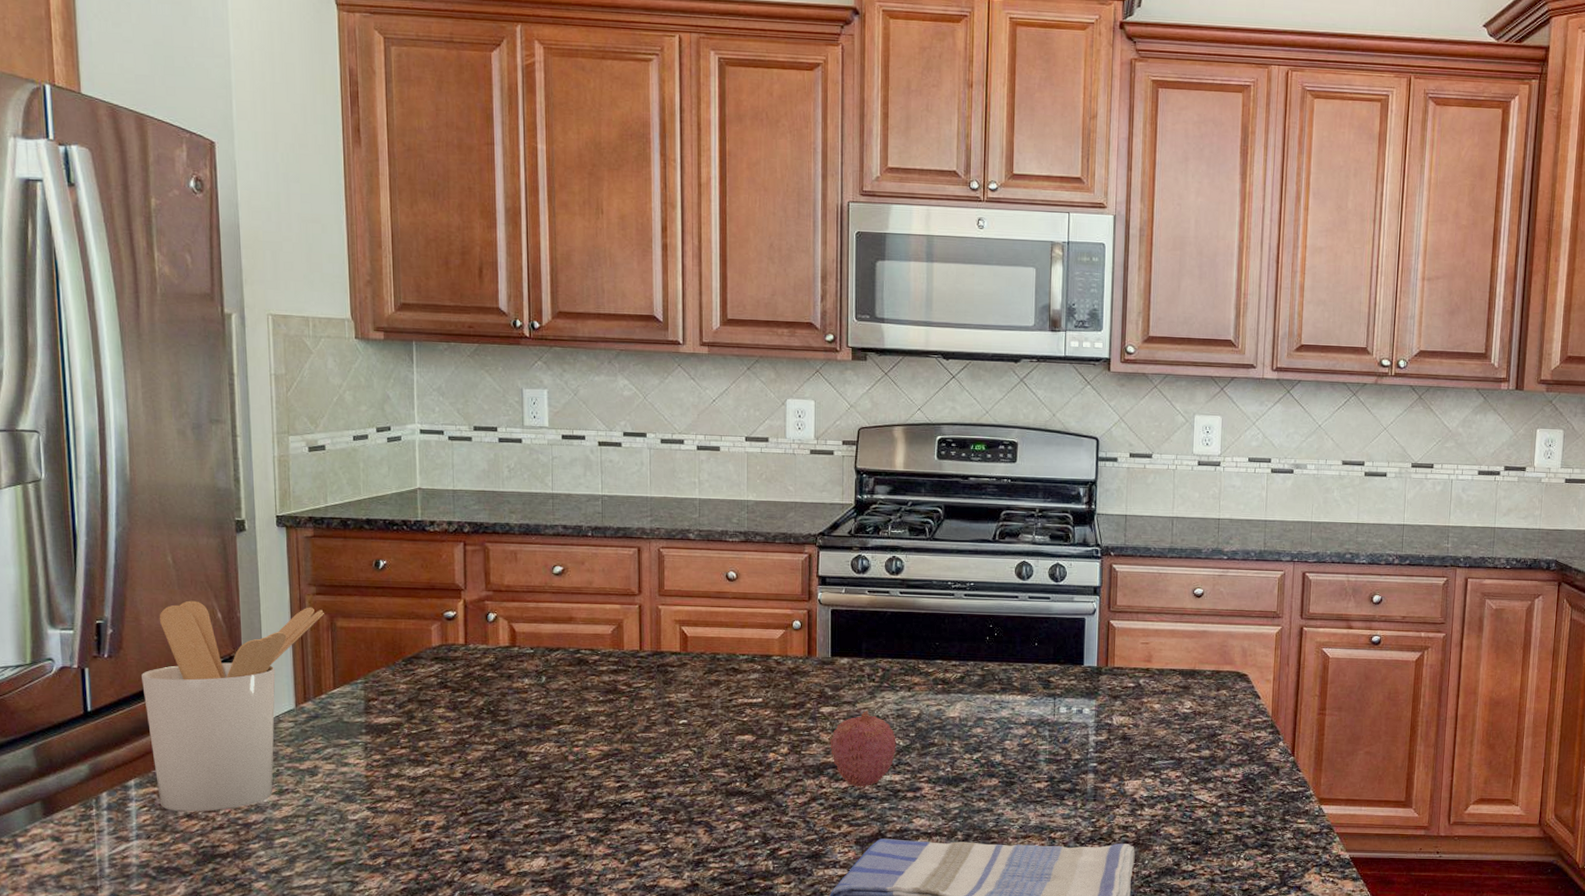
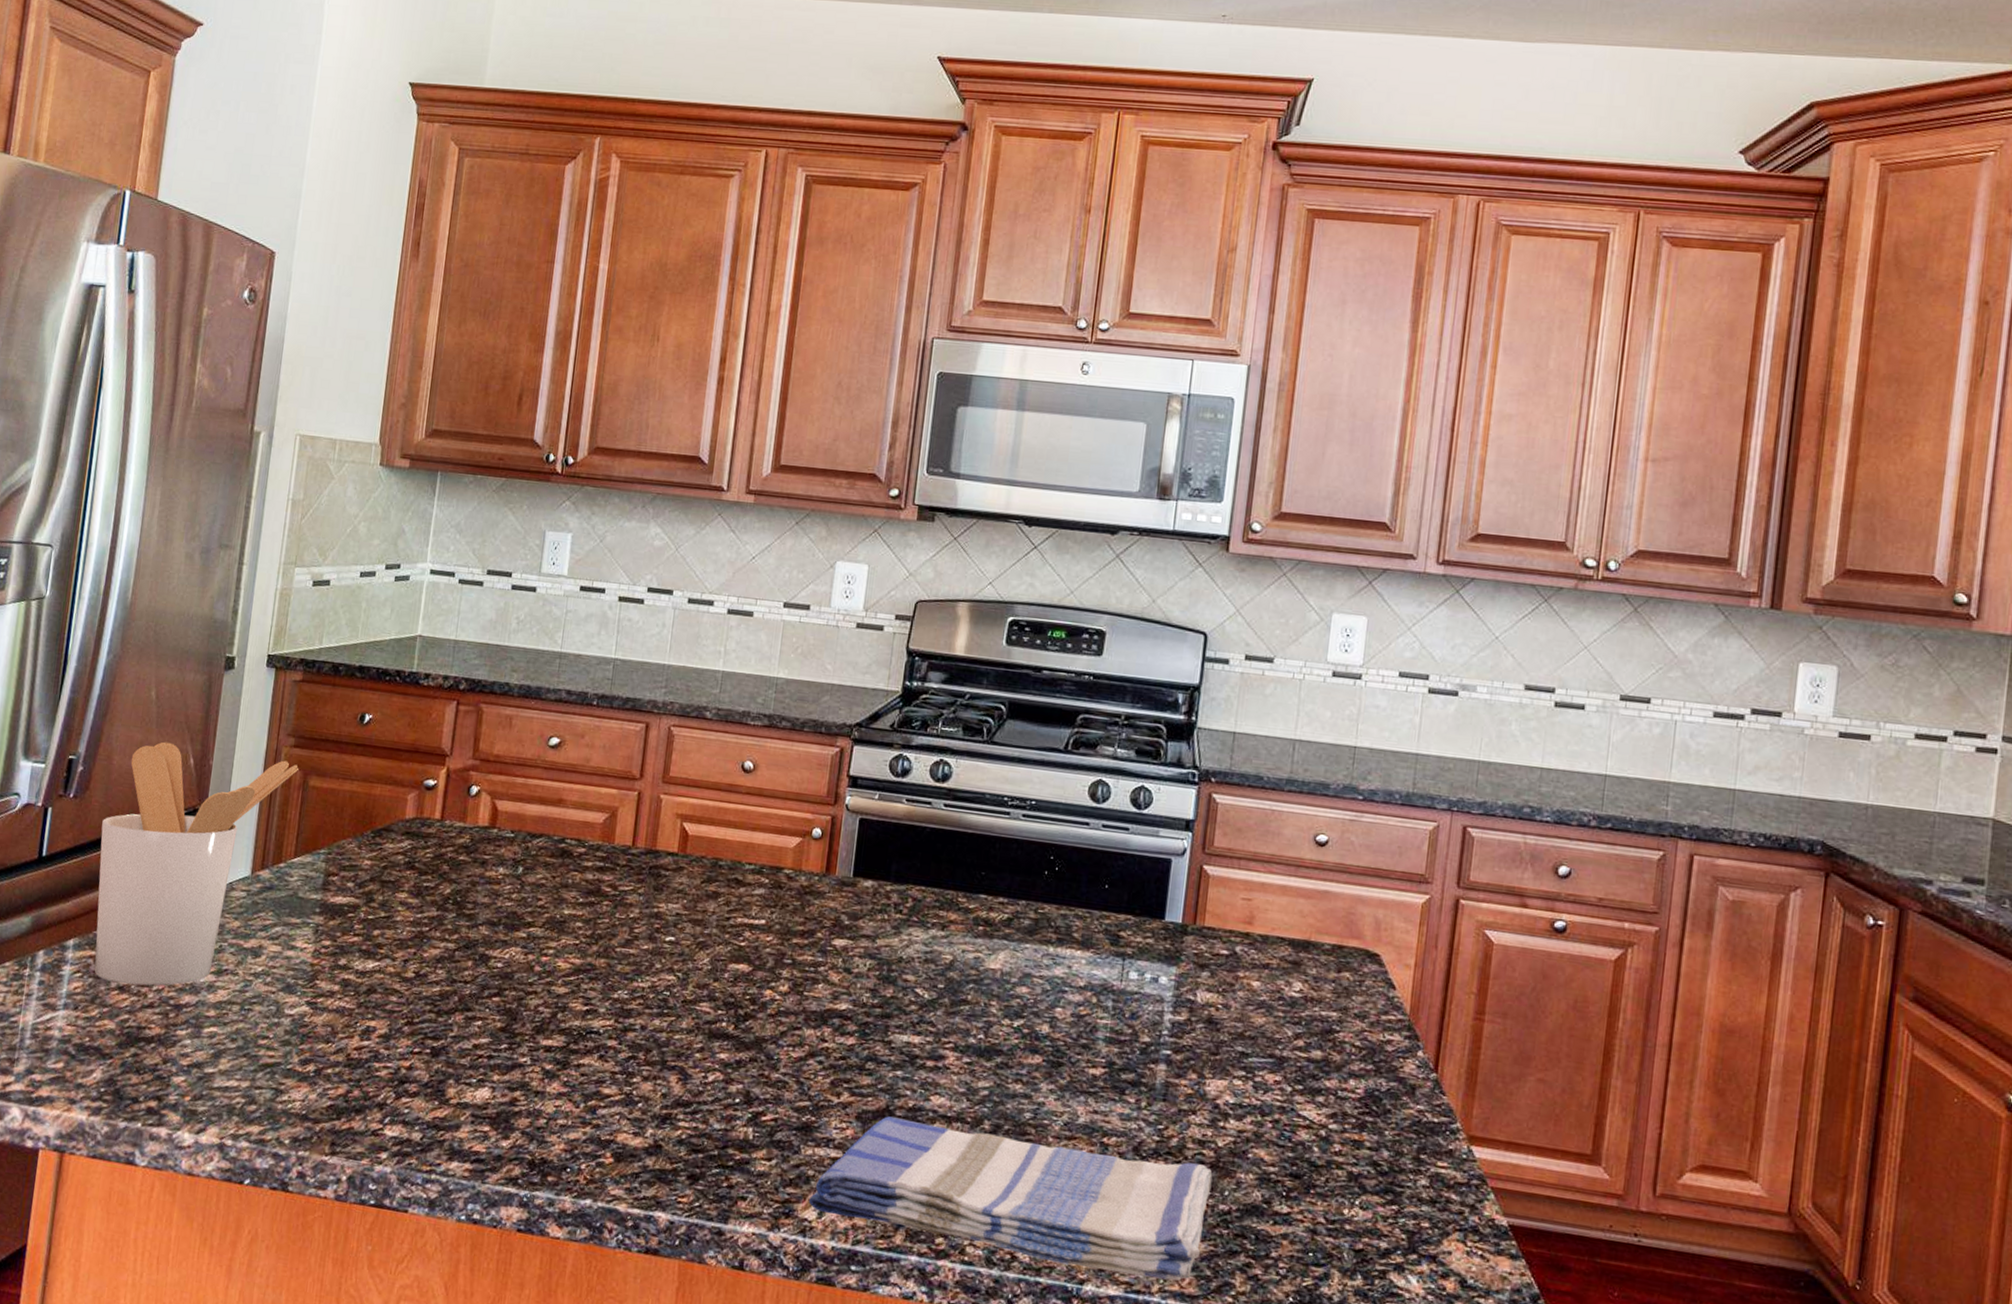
fruit: present [830,710,896,787] -> none [838,949,921,1047]

